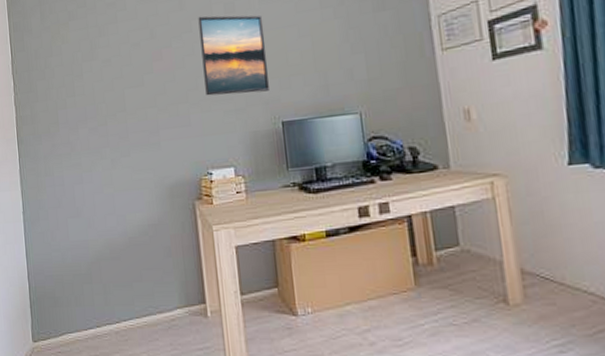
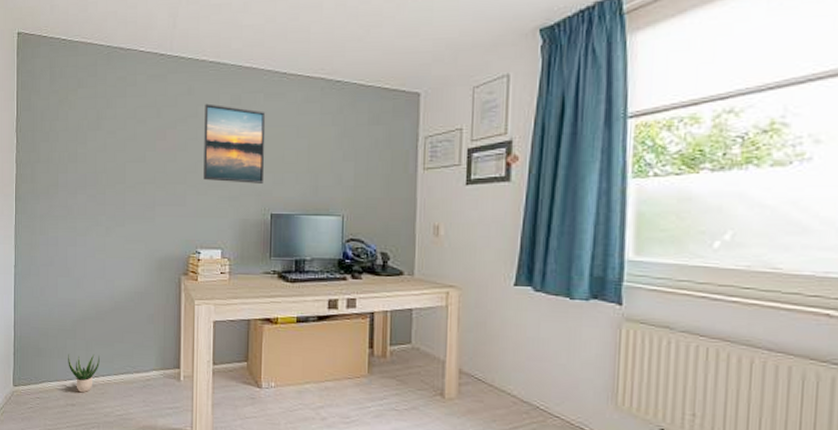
potted plant: none [86,298,120,342] -> present [68,353,100,393]

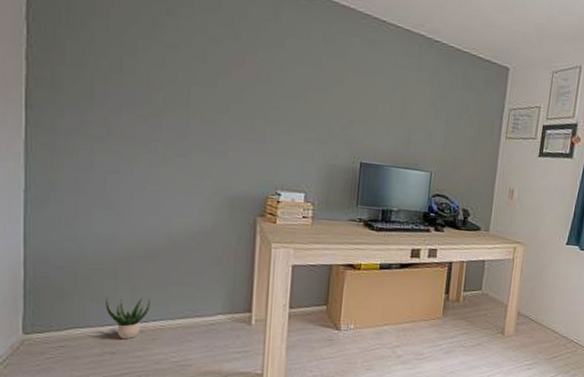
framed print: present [203,103,266,184] -> none [288,35,362,131]

